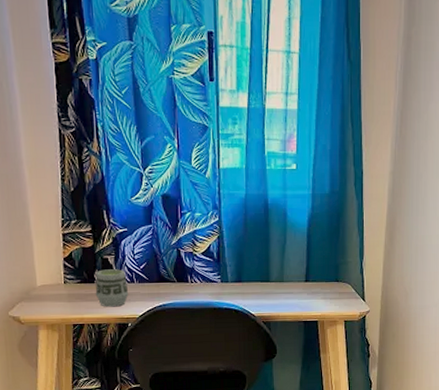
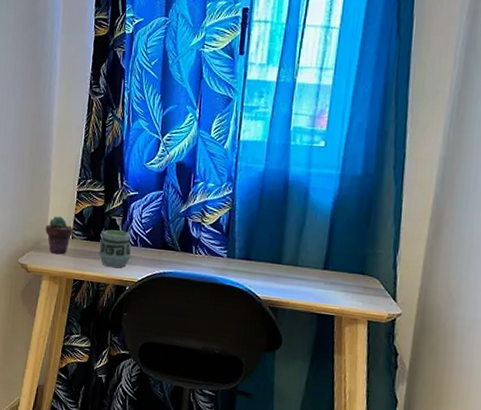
potted succulent: none [33,262,65,302] -> present [45,216,74,255]

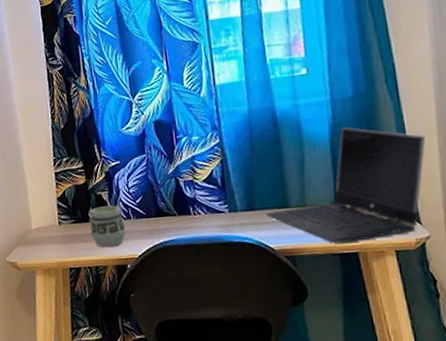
potted succulent: present [45,216,74,255] -> none [28,203,59,245]
laptop computer: none [260,201,418,308] -> present [266,127,426,244]

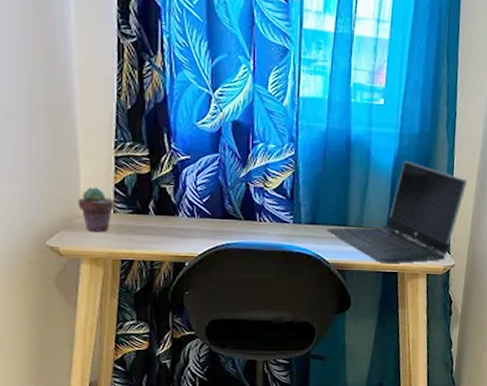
potted succulent: none [28,203,59,245] -> present [78,187,115,233]
cup: present [90,205,126,248] -> none [149,200,188,243]

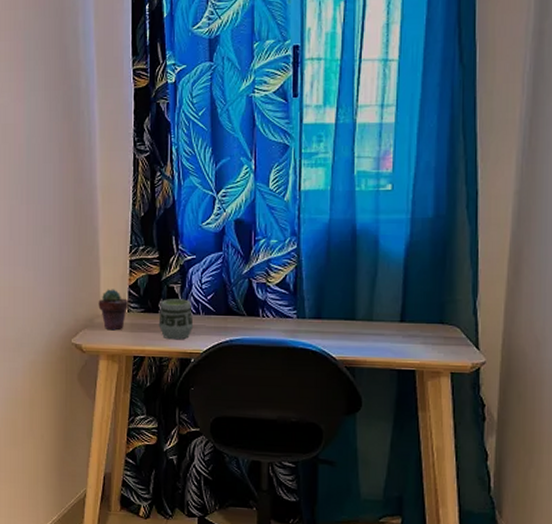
cup: none [149,200,188,243] -> present [158,299,194,340]
laptop computer: present [327,161,468,263] -> none [333,247,497,360]

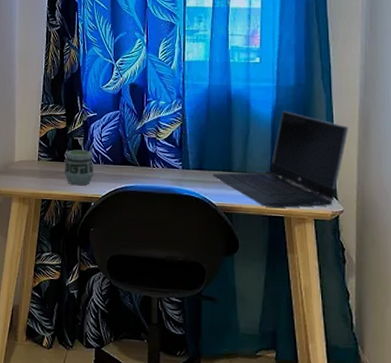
potted succulent: present [98,289,129,331] -> none [13,140,39,176]
laptop computer: none [333,247,497,360] -> present [213,111,349,208]

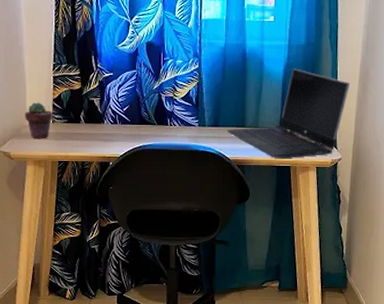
potted succulent: none [13,140,39,176] -> present [25,102,53,139]
cup: present [64,150,94,186] -> none [80,111,112,146]

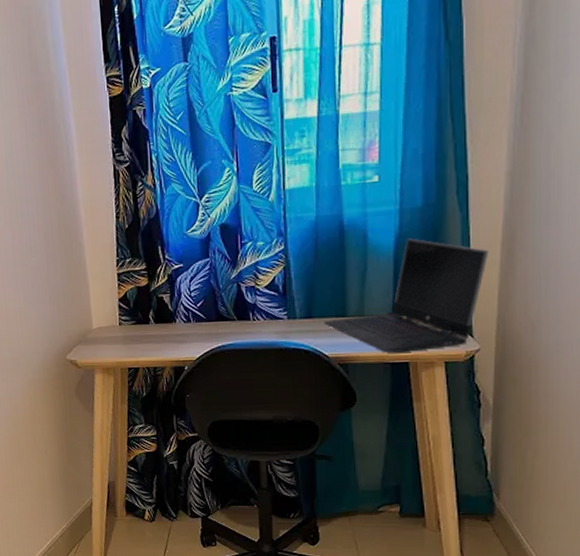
potted succulent: present [25,102,53,139] -> none [89,303,120,345]

